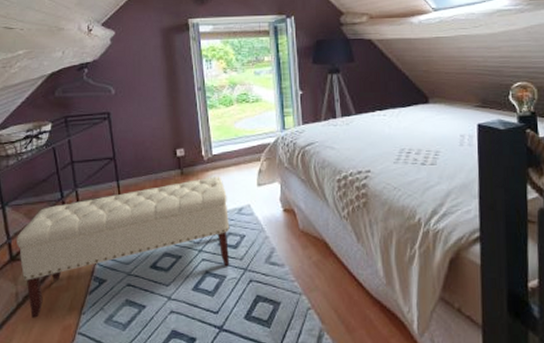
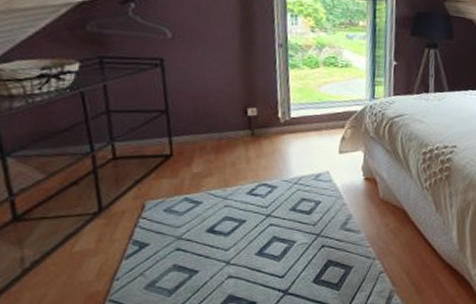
bench: present [17,177,230,318] -> none [23,140,305,285]

